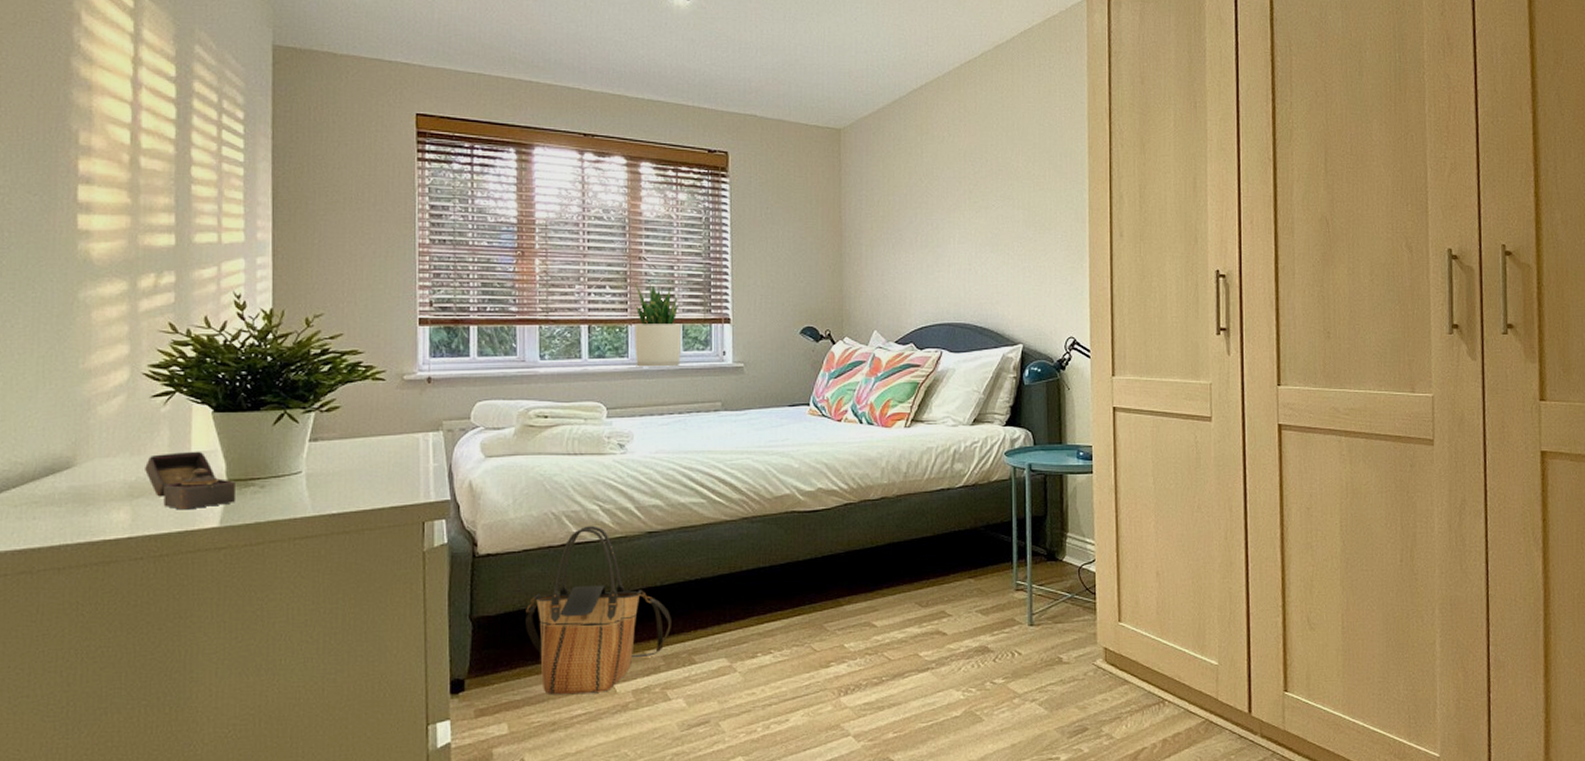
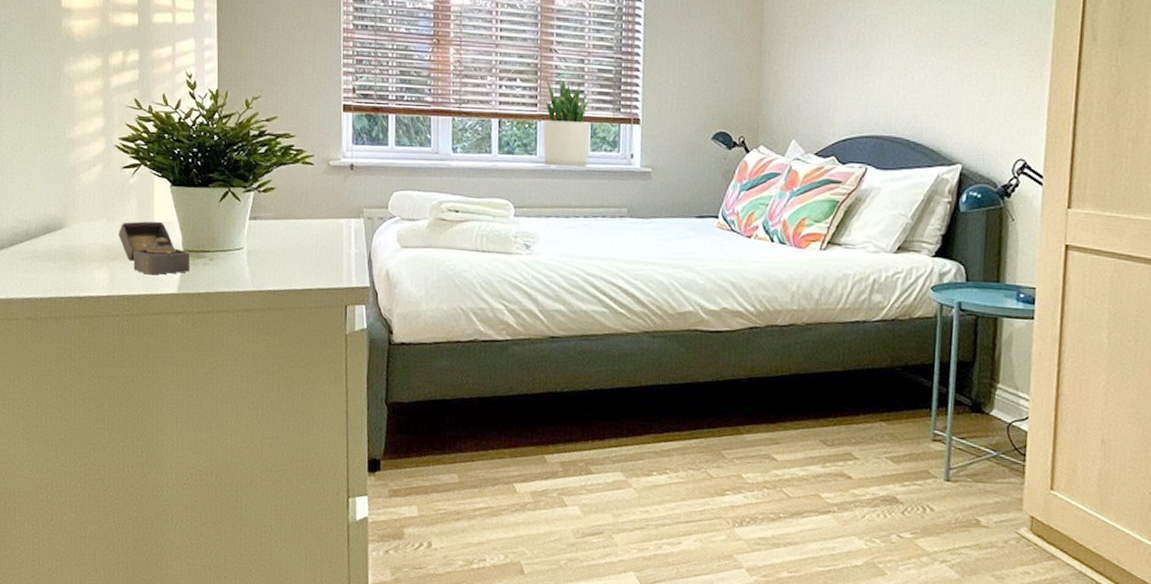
tote bag: present [526,526,671,694] -> none [435,324,570,490]

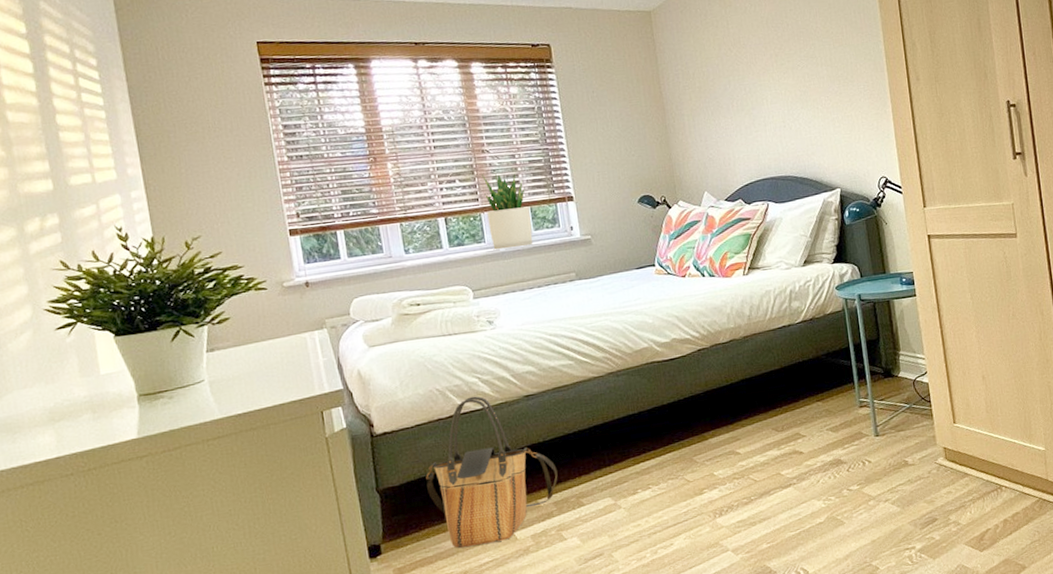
compass: present [119,221,189,275] -> none [61,373,148,427]
tote bag: none [435,324,570,490] -> present [426,396,558,548]

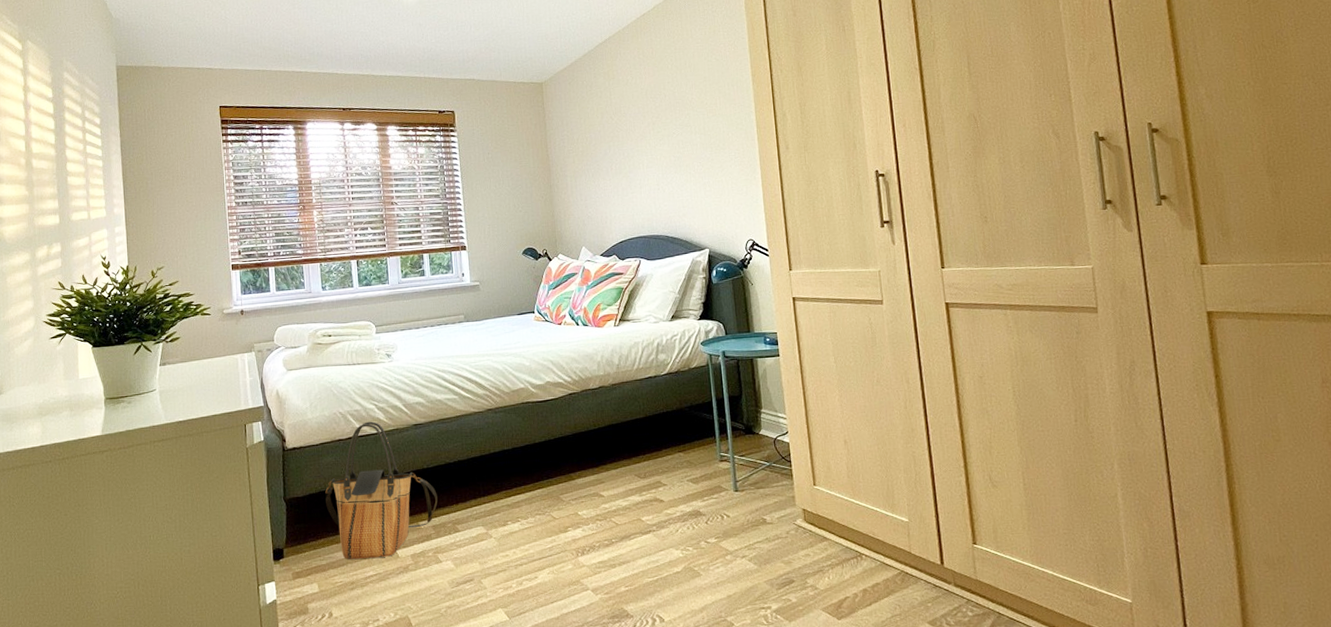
planter: present [482,173,534,250] -> none [390,223,430,291]

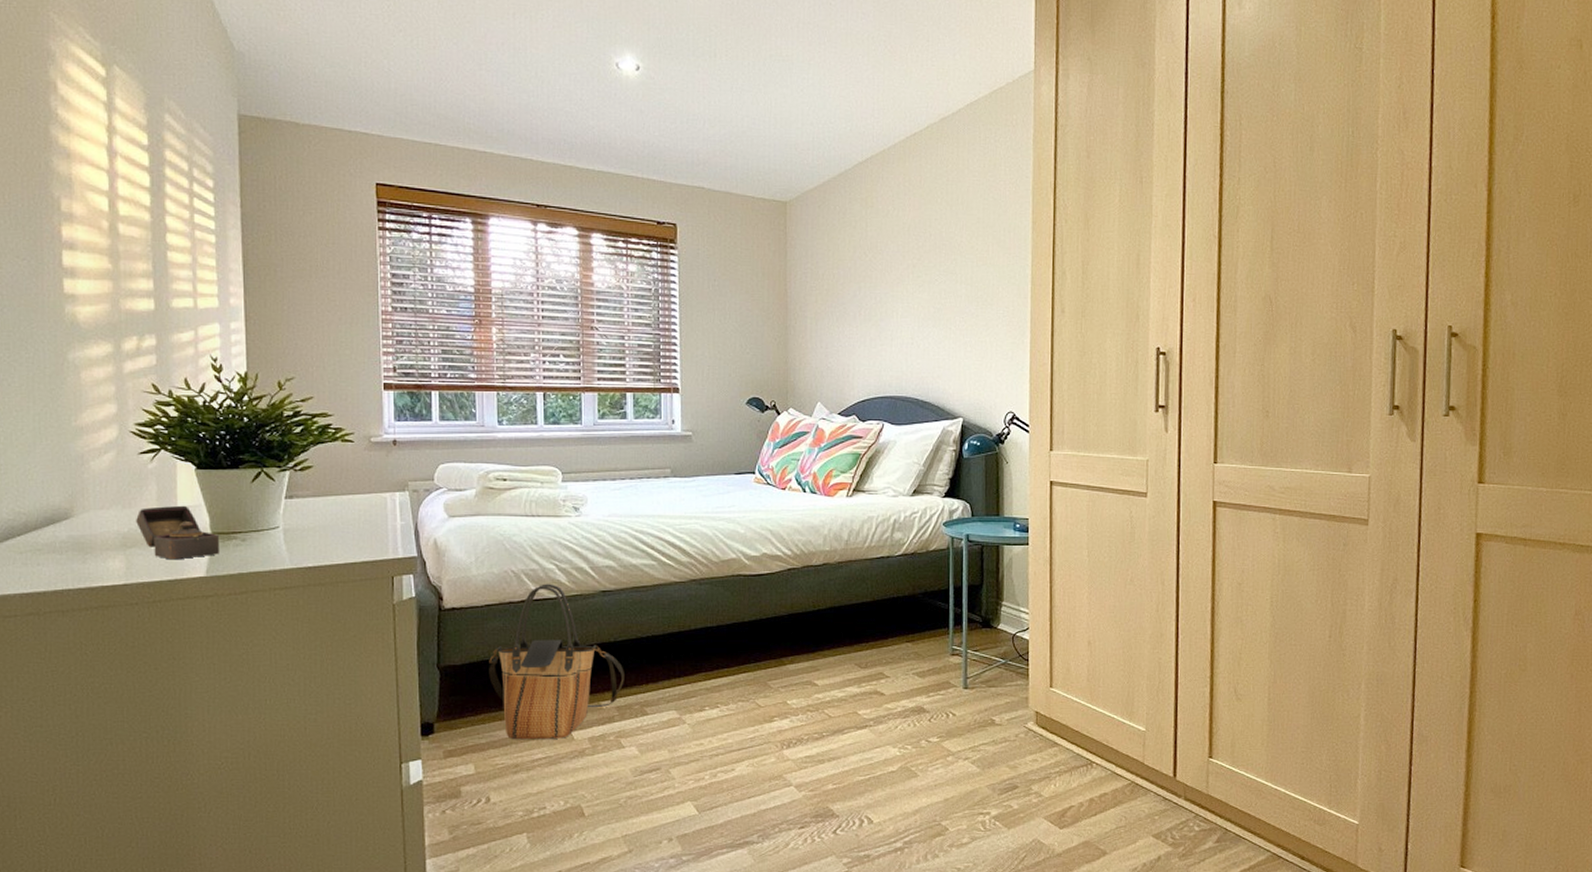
compass: none [49,377,111,423] -> present [136,505,219,560]

